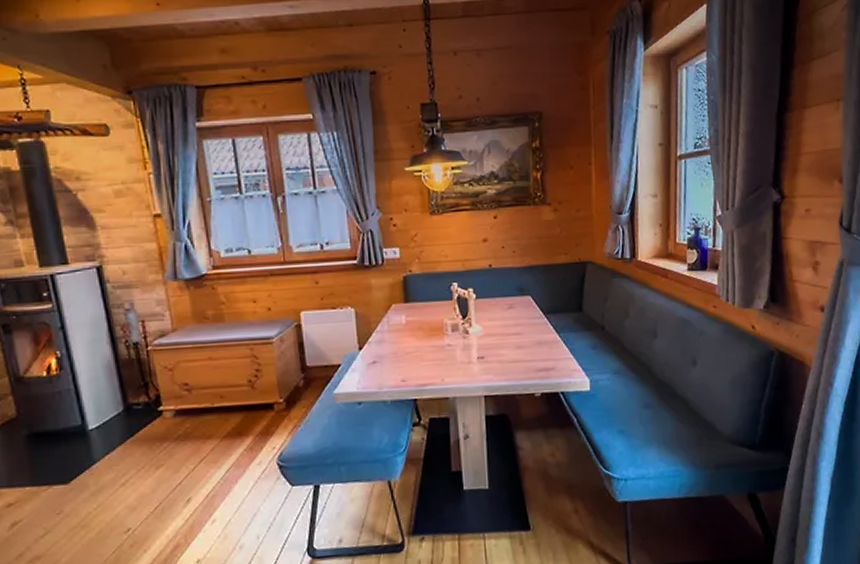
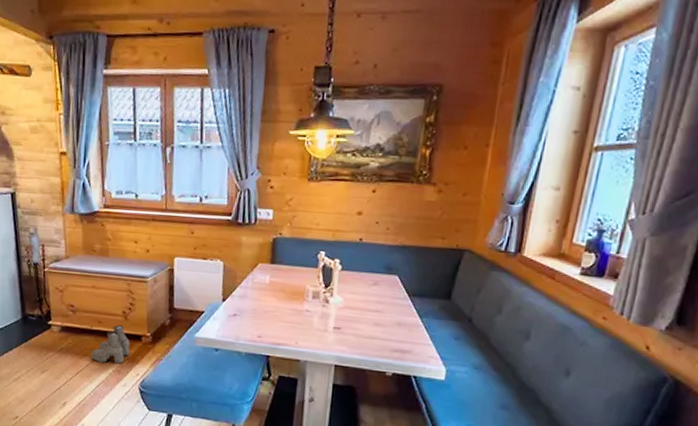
boots: none [216,396,262,444] -> present [91,325,130,364]

